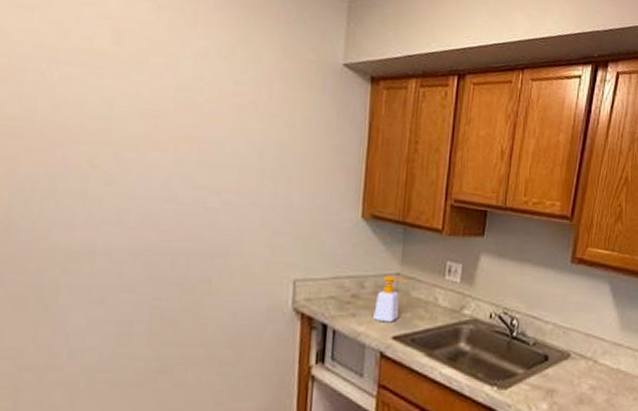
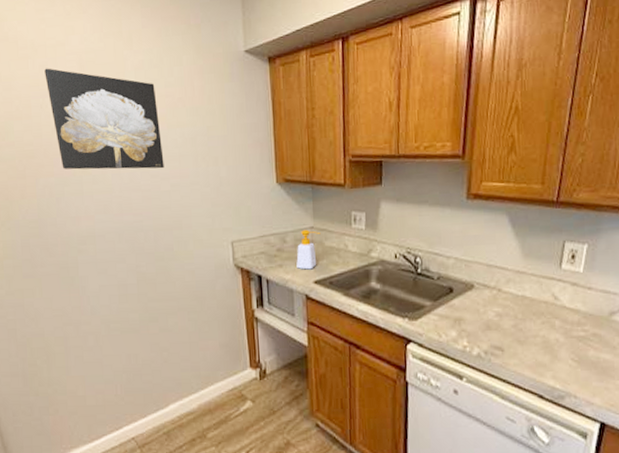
wall art: none [57,27,220,180] -> present [44,68,164,170]

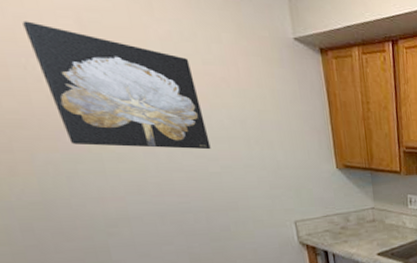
soap bottle: present [296,229,321,270] -> none [360,210,381,244]

